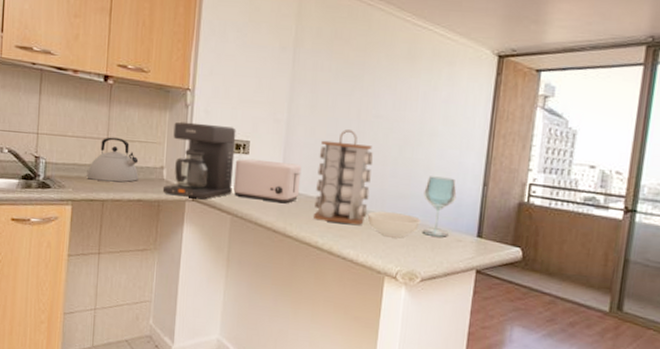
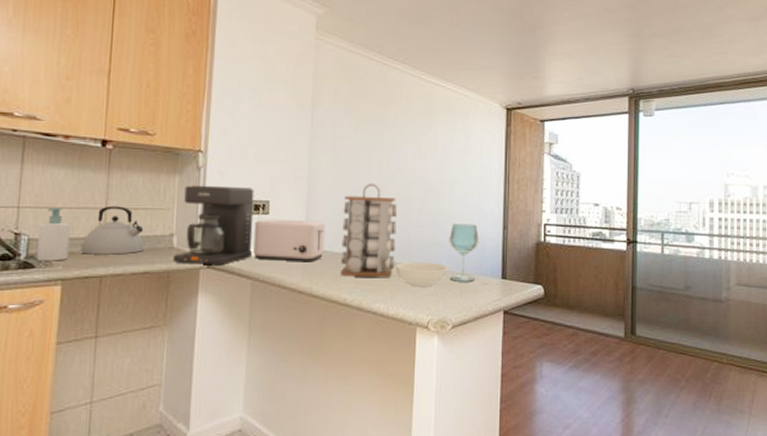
soap bottle: none [52,135,79,184] -> present [36,207,71,261]

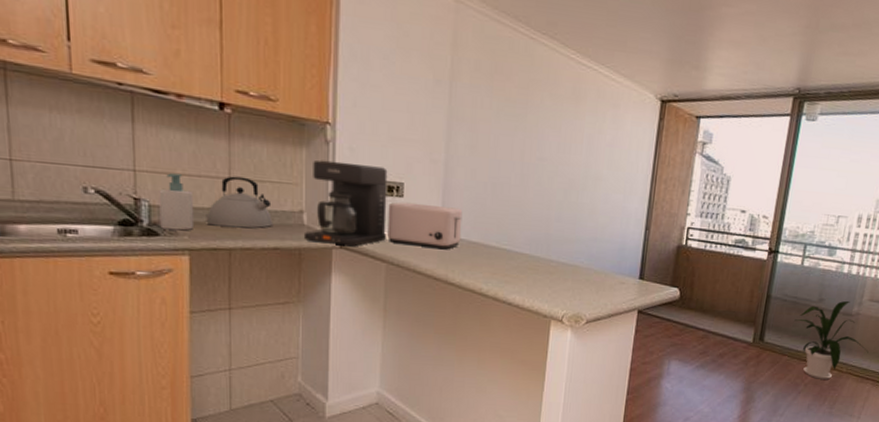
spice rack: present [341,184,398,278] -> none [477,172,538,270]
bowl: present [395,262,448,287] -> none [533,256,586,282]
wine glass: present [449,223,480,282] -> none [587,220,620,280]
house plant: none [664,286,746,373] -> present [794,300,869,380]

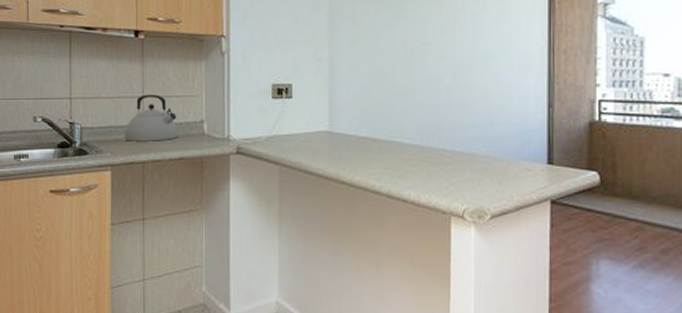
soap bottle: present [159,173,195,231] -> none [88,97,115,148]
coffee maker: present [303,160,388,247] -> none [204,70,278,151]
toaster: present [387,202,463,250] -> none [279,102,350,147]

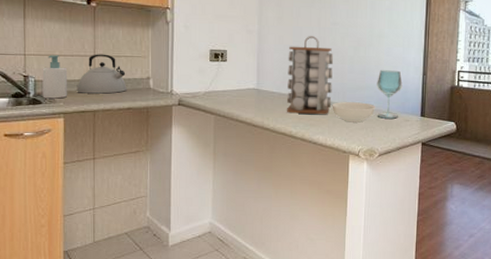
soap bottle: none [88,97,115,148] -> present [42,55,68,99]
spice rack: none [367,61,426,164] -> present [287,36,334,115]
bowl: none [425,146,484,173] -> present [332,102,376,123]
wine glass: none [484,102,520,168] -> present [377,70,403,119]

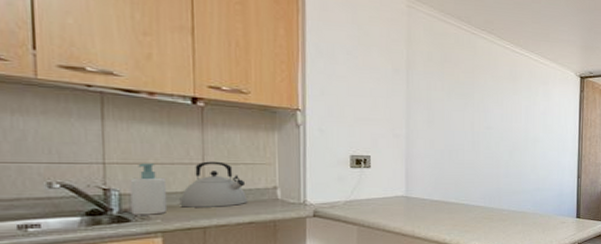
spice rack: present [287,36,334,115] -> none [440,140,489,221]
bowl: present [332,102,376,123] -> none [488,206,533,227]
wine glass: present [377,70,403,119] -> none [533,174,558,222]

